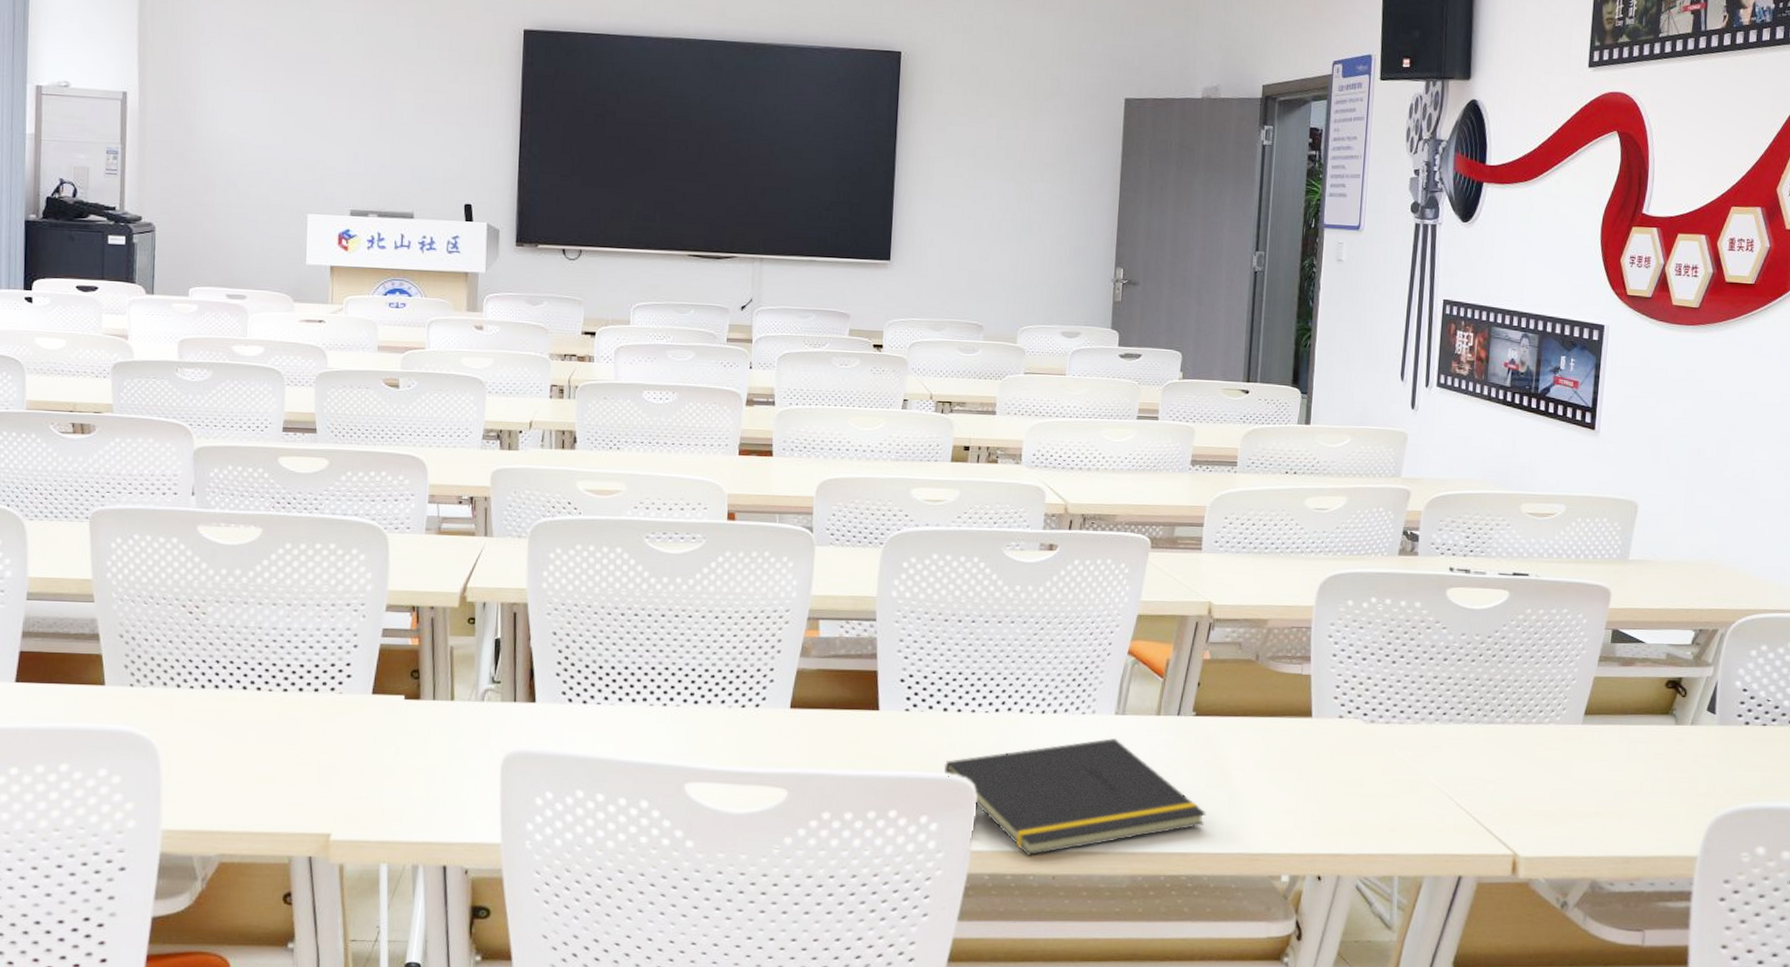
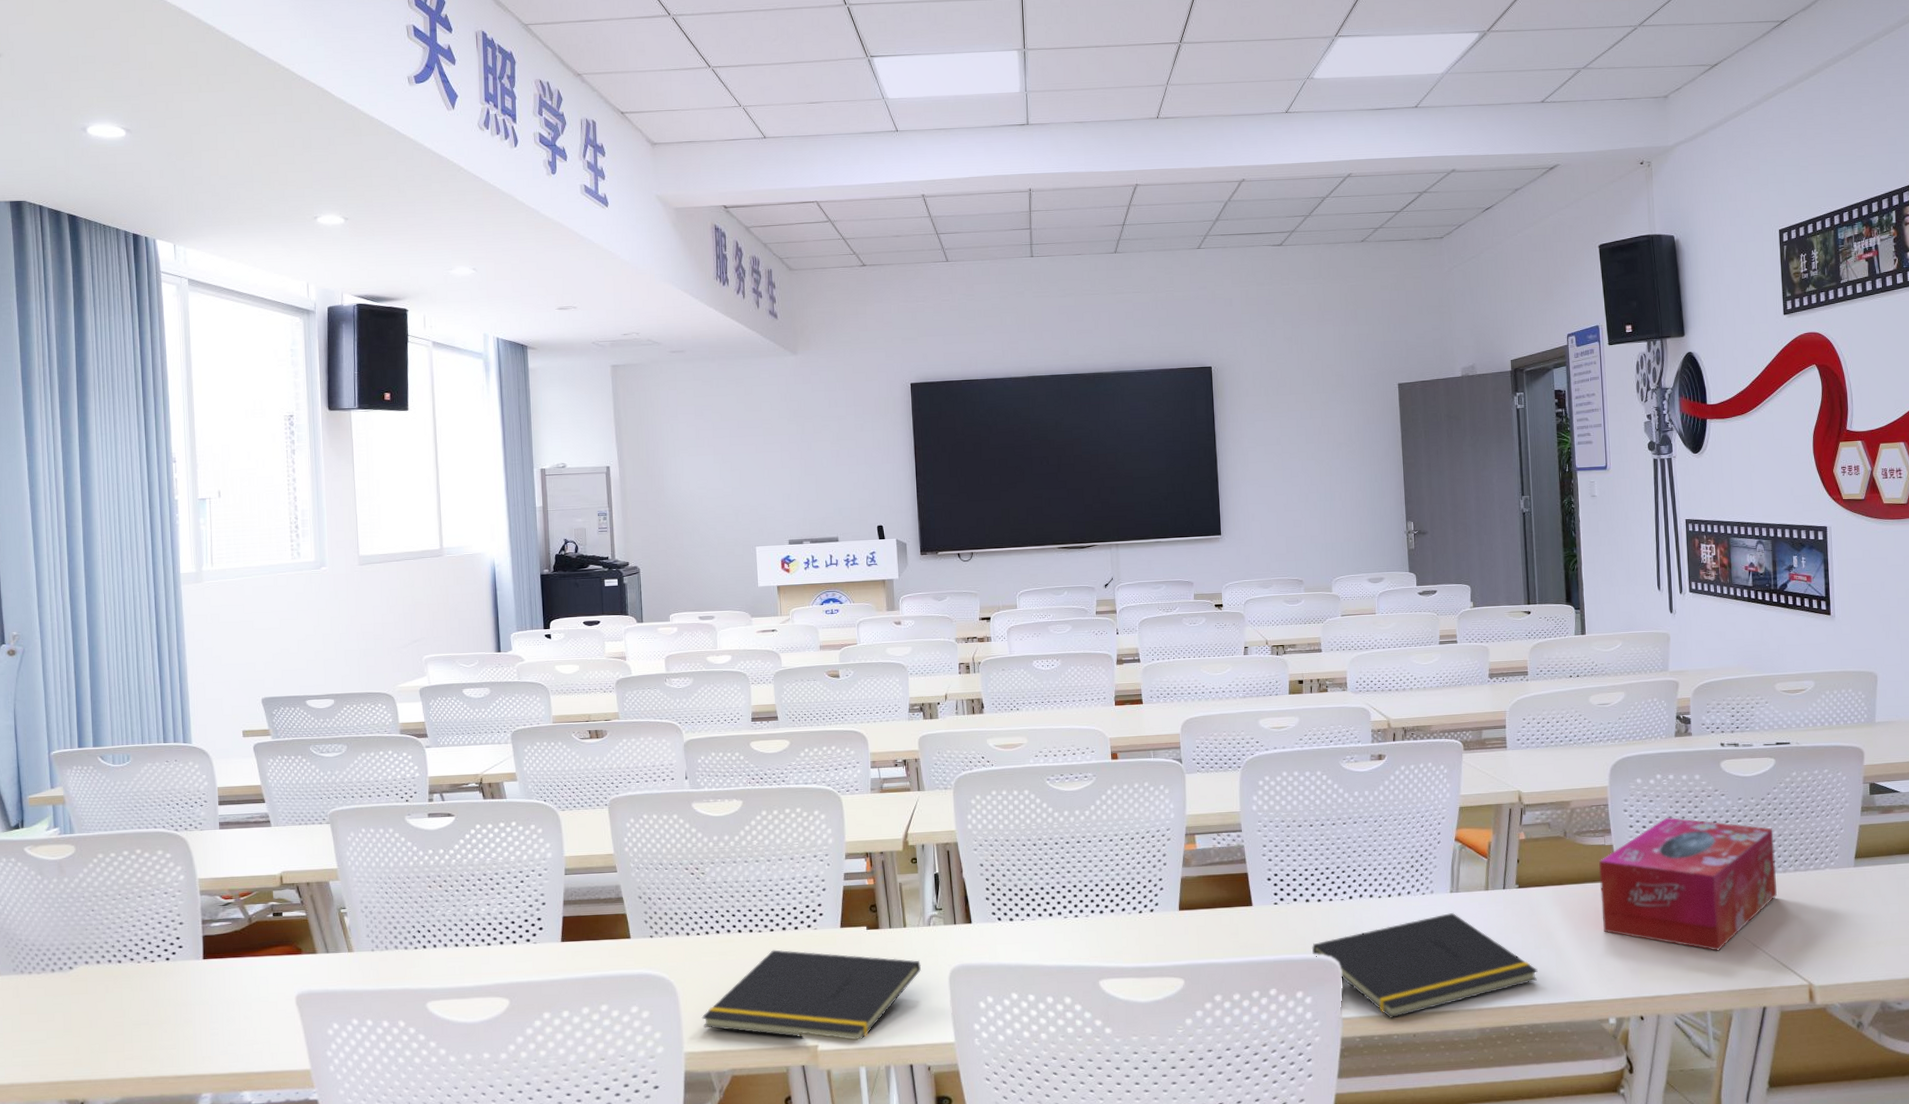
notepad: none [187,714,468,832] -> present [701,950,921,1040]
tissue box: none [1288,648,1497,808] -> present [1598,817,1777,951]

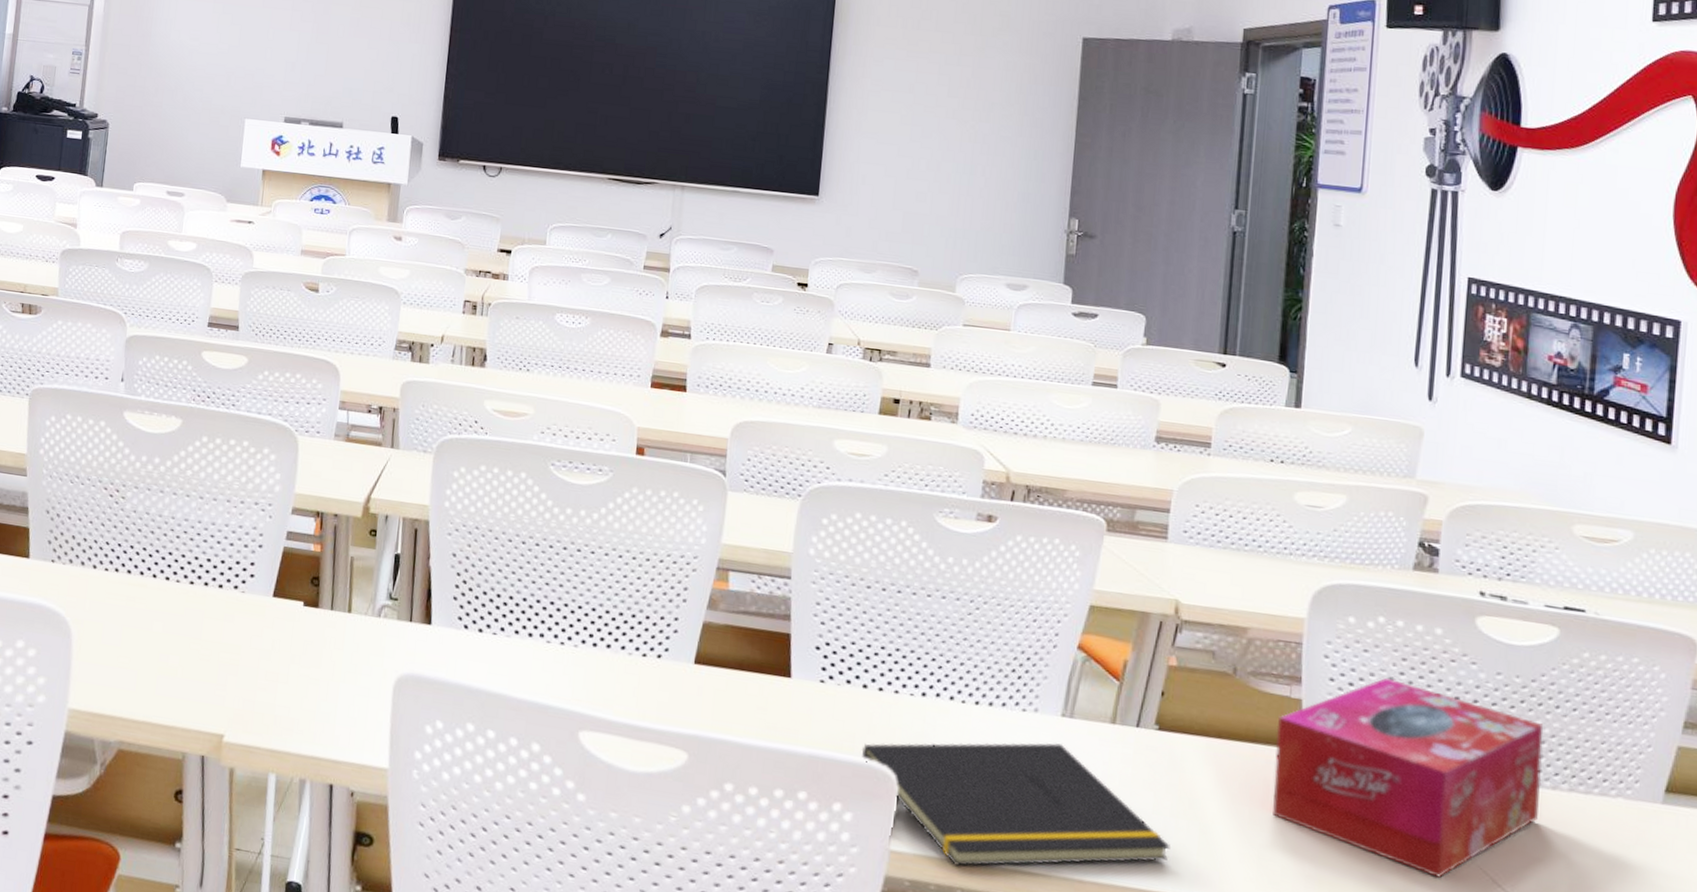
notepad: present [701,950,921,1040] -> none [94,607,362,740]

